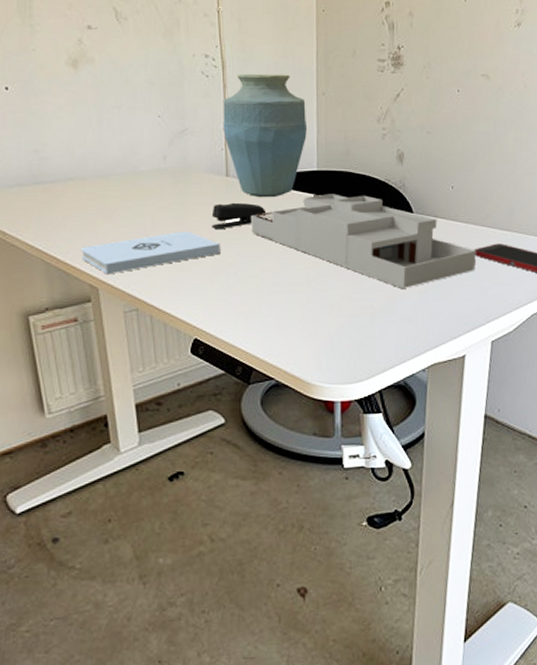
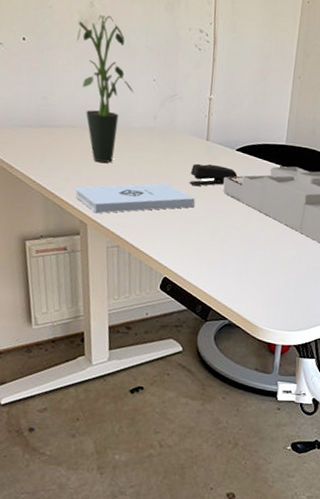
potted plant: none [67,51,138,215] -> present [77,14,134,163]
vase: present [223,73,308,198] -> none [208,51,283,164]

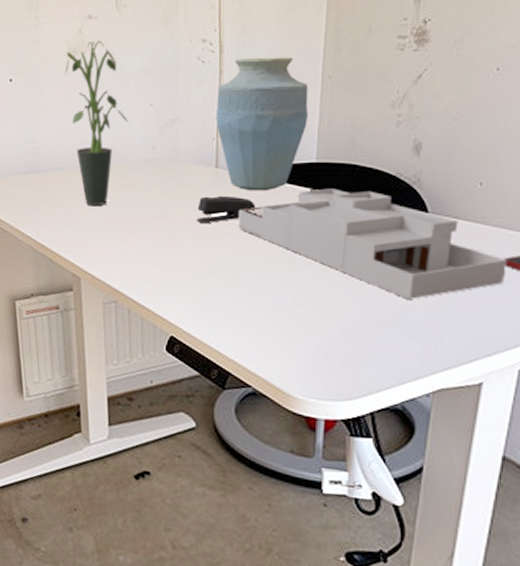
notepad: present [75,183,195,214] -> none [67,224,204,265]
vase: none [208,51,283,164] -> present [216,57,309,192]

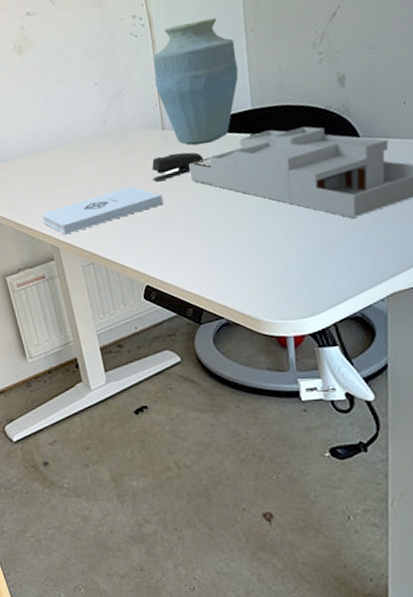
potted plant: present [65,40,129,205] -> none [14,33,79,183]
notepad: none [67,224,204,265] -> present [41,187,163,235]

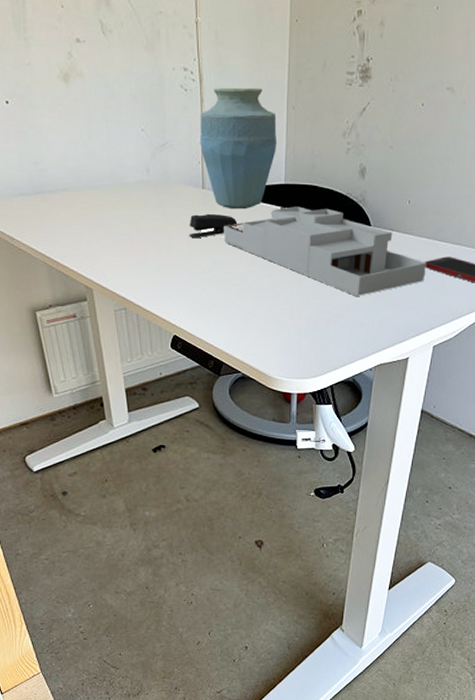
notepad: present [41,187,163,235] -> none [77,240,196,277]

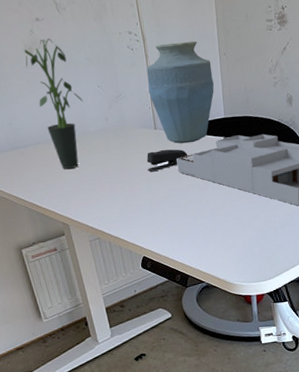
potted plant: none [59,65,123,224] -> present [24,38,84,169]

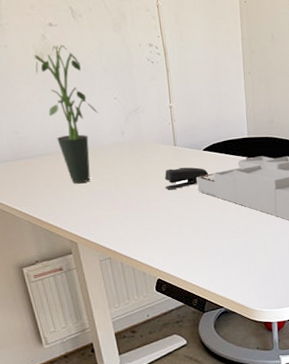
vase: present [146,40,215,144] -> none [167,58,238,162]

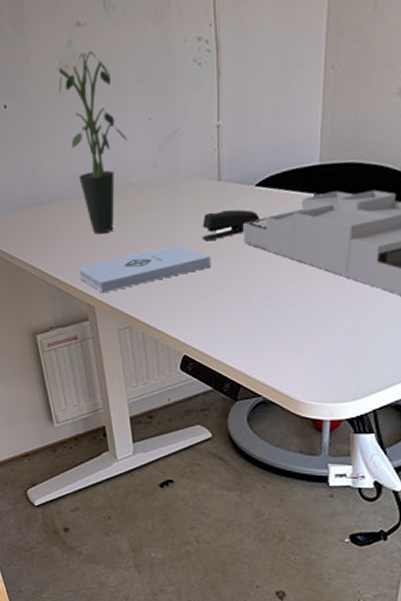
notepad: none [60,193,174,231] -> present [78,245,210,293]

